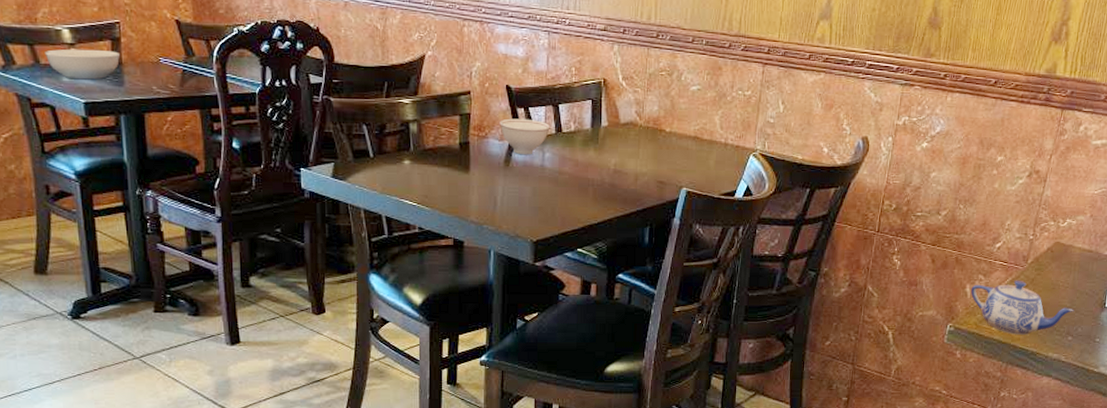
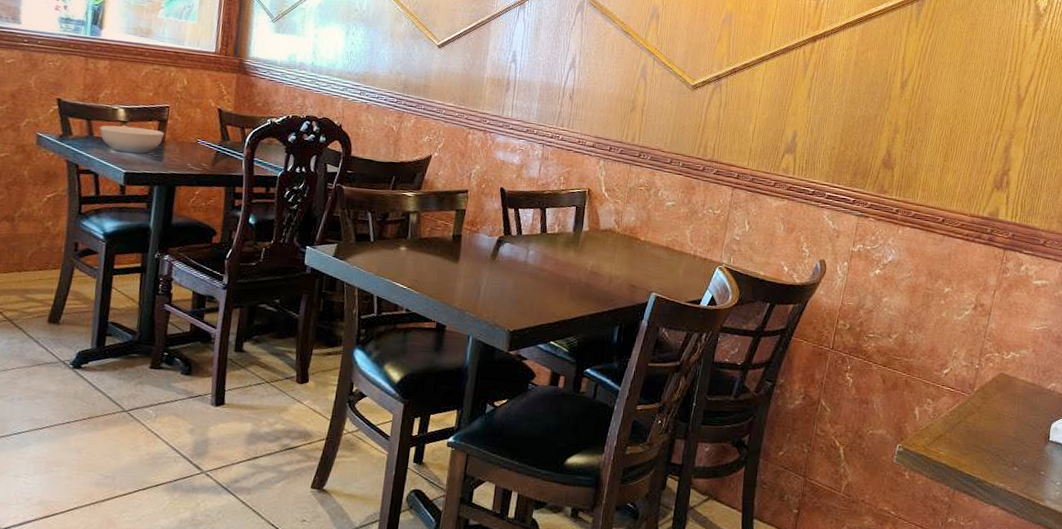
bowl: present [500,118,550,155] -> none [491,217,536,251]
teapot: present [971,280,1074,335] -> none [920,406,1019,462]

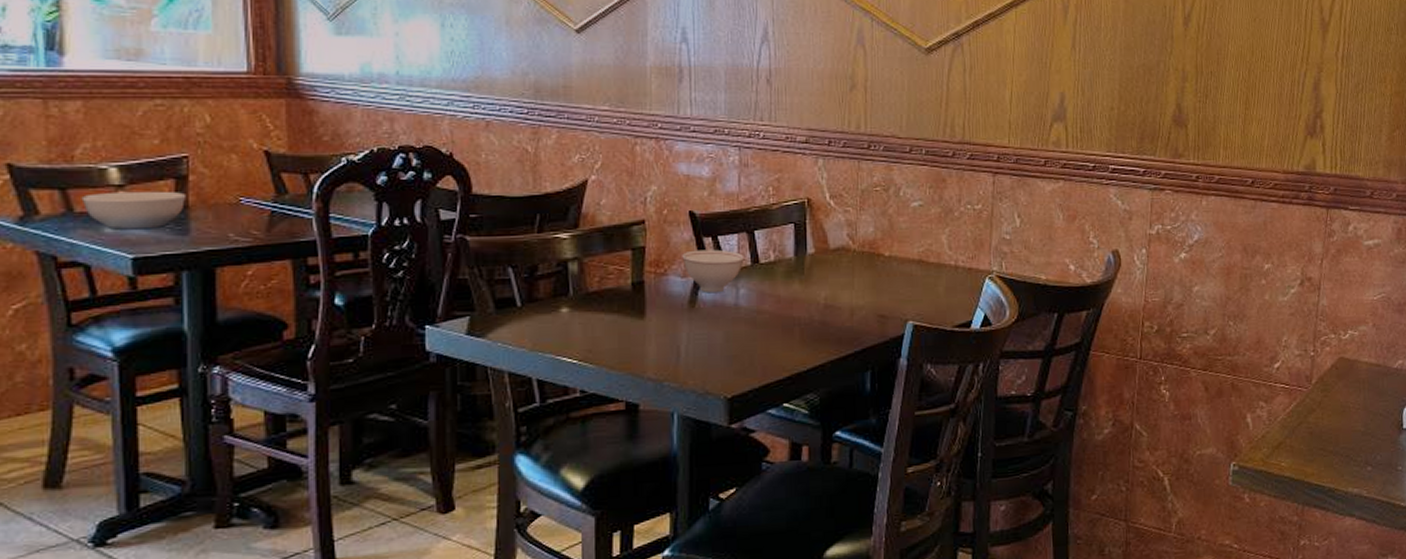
bowl: none [491,217,536,251] -> present [682,249,745,294]

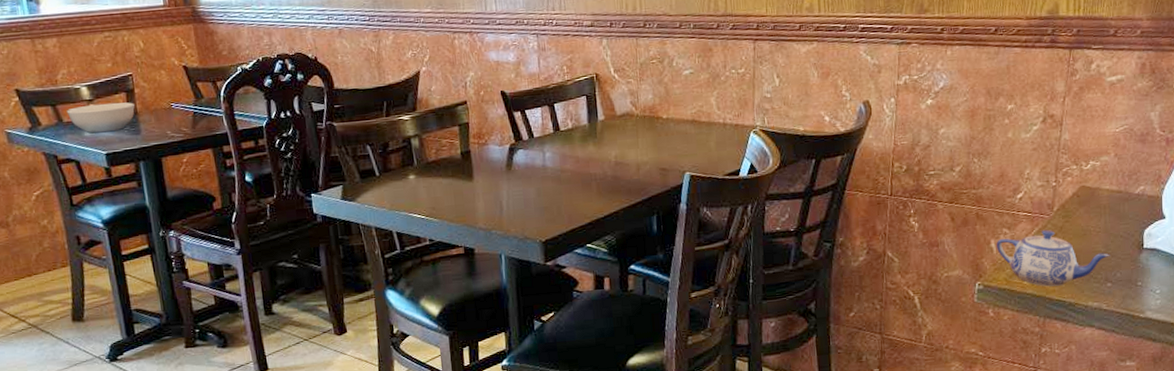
bowl: present [682,249,745,294] -> none [498,121,548,158]
teapot: none [1253,404,1370,469] -> present [997,229,1110,287]

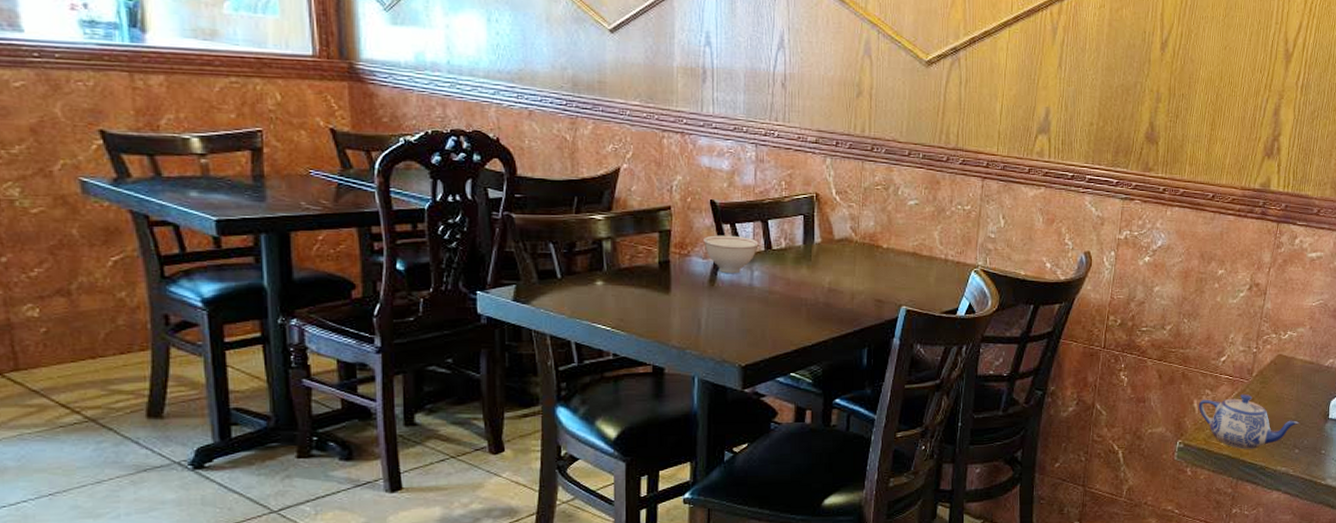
bowl: present [66,102,135,134] -> none [168,160,262,195]
bowl: none [498,121,548,158] -> present [703,235,759,274]

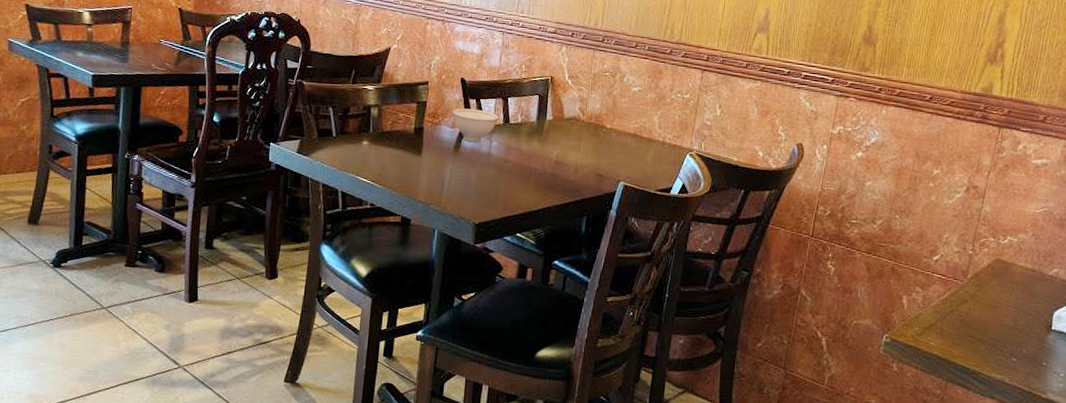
teapot: present [1199,393,1300,449] -> none [908,294,1018,352]

